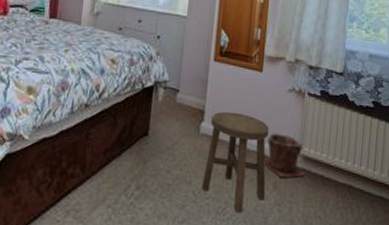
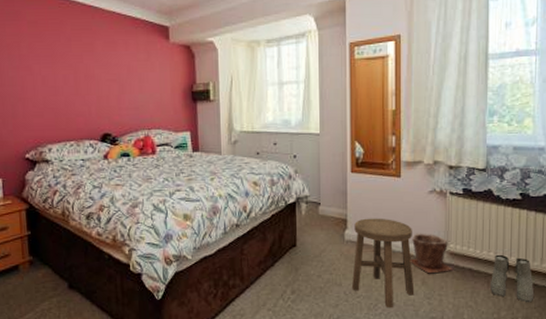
boots: none [340,162,380,217] -> present [490,254,534,303]

